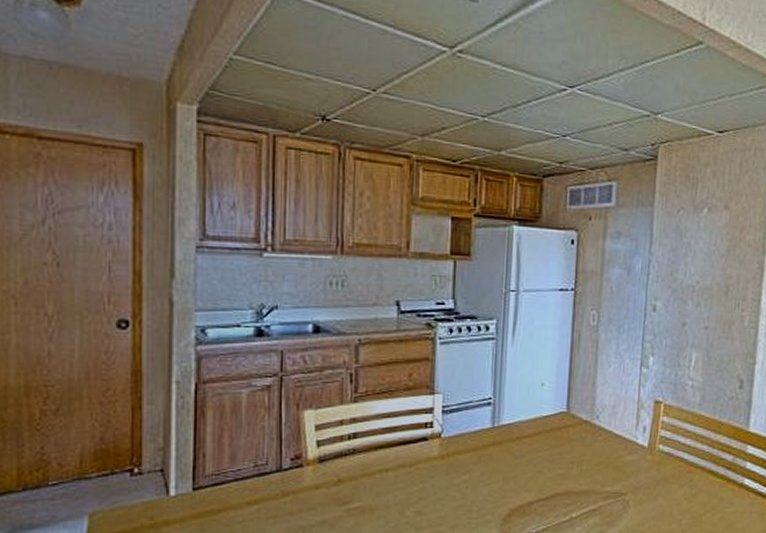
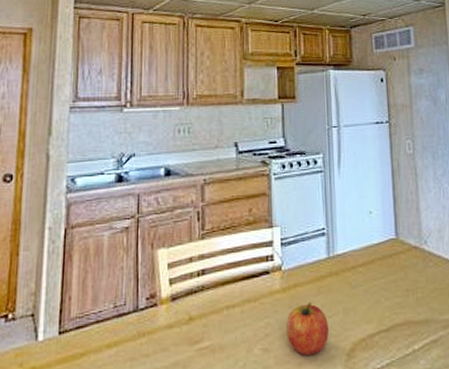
fruit: none [442,469,487,520] -> present [286,301,329,356]

